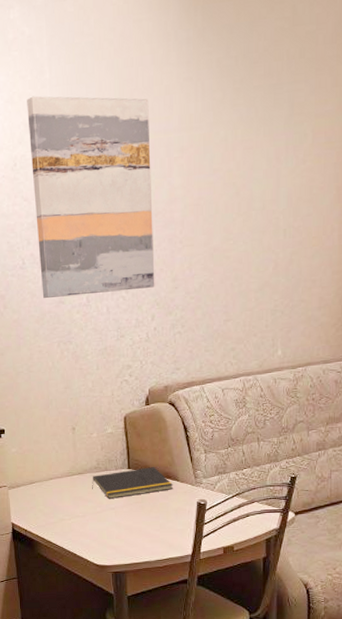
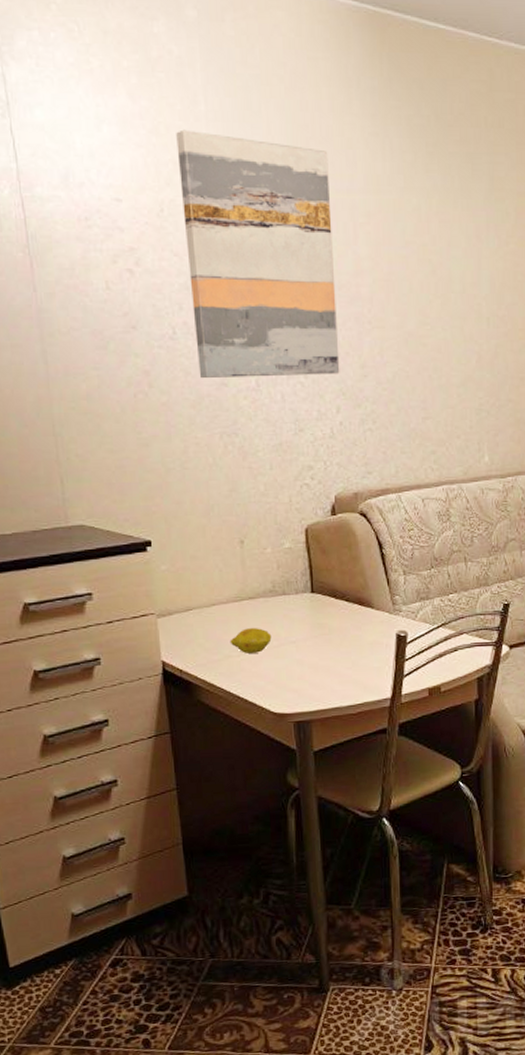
fruit: none [63,497,96,517] -> present [230,628,272,653]
notepad: present [92,467,174,499] -> none [266,591,368,630]

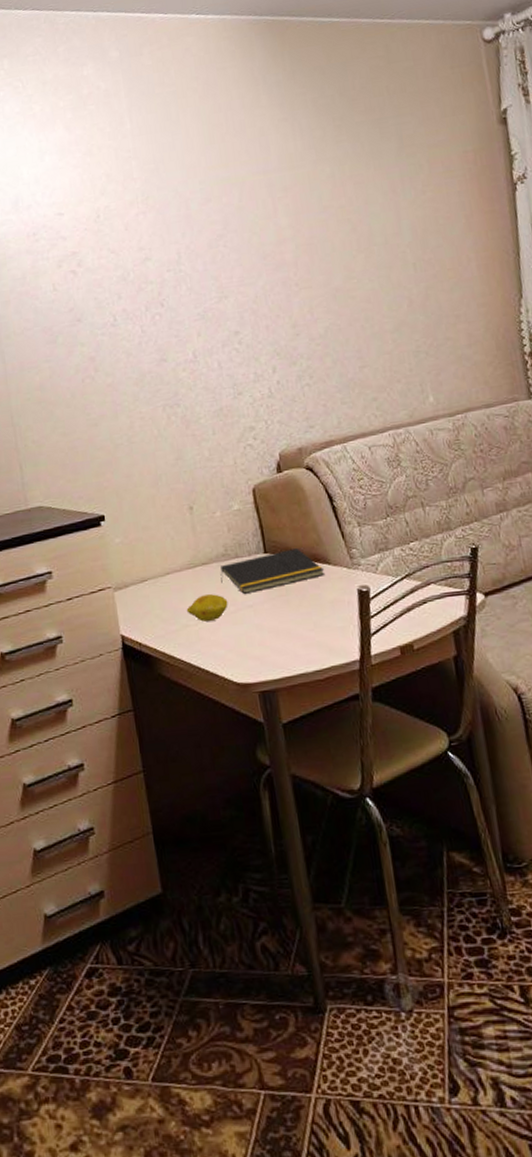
wall art: present [176,129,340,379] -> none [107,141,273,358]
notepad: none [266,591,368,630] -> present [220,548,325,594]

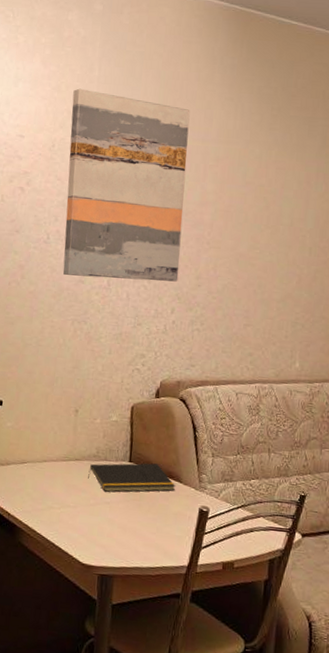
wall art: none [107,141,273,358] -> present [62,88,190,282]
fruit: present [186,594,228,622] -> none [53,485,90,508]

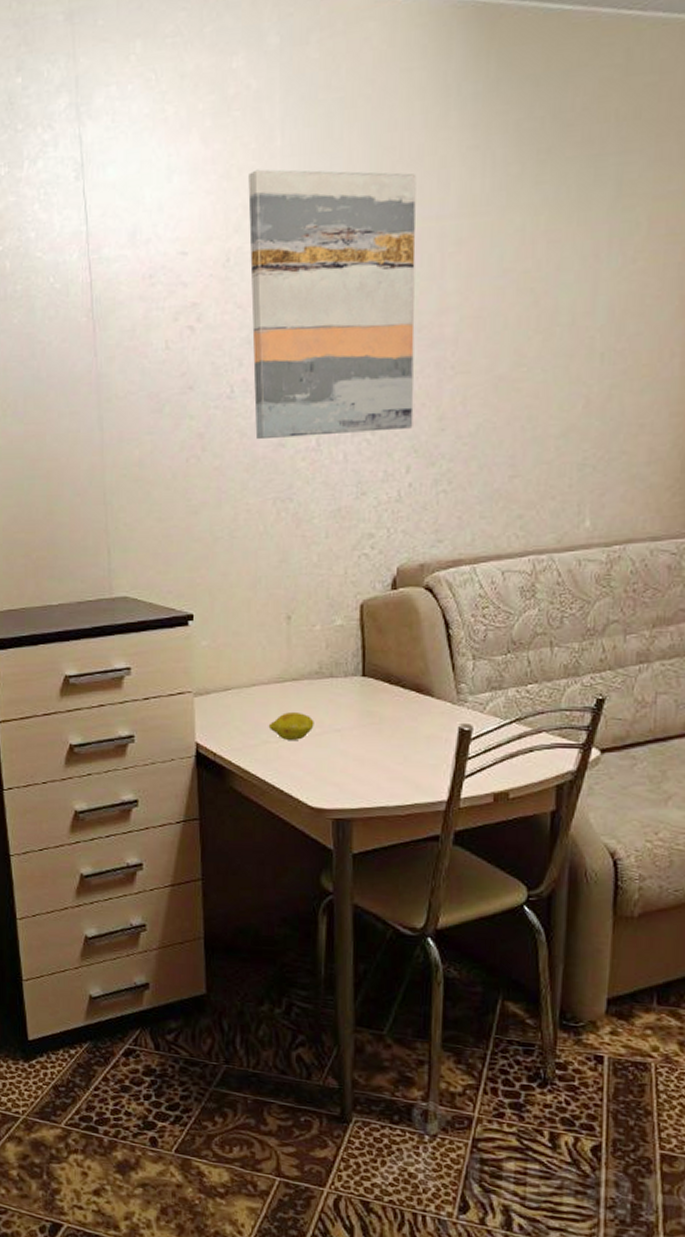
fruit: none [53,485,90,508] -> present [268,712,314,740]
notepad: present [88,463,176,492] -> none [310,675,426,717]

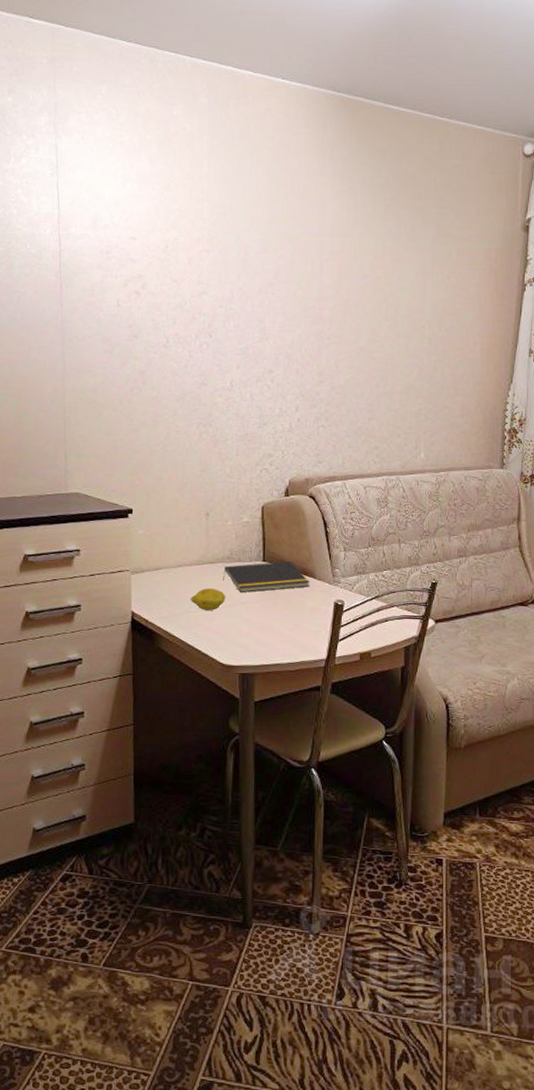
wall art: present [248,169,417,440] -> none [183,186,303,380]
notepad: none [310,675,426,717] -> present [223,561,311,592]

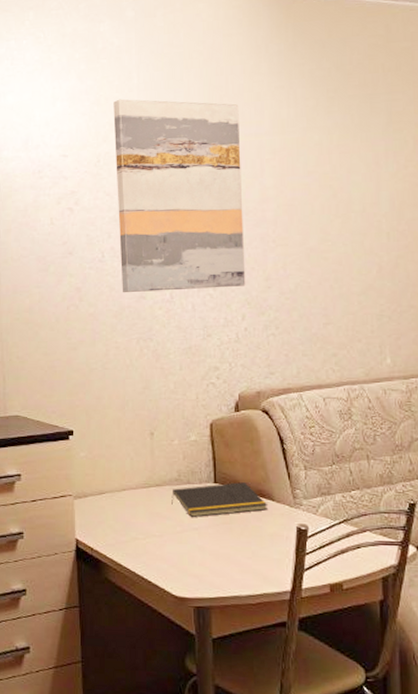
wall art: none [183,186,303,380] -> present [113,98,246,293]
fruit: present [190,588,226,610] -> none [137,513,176,537]

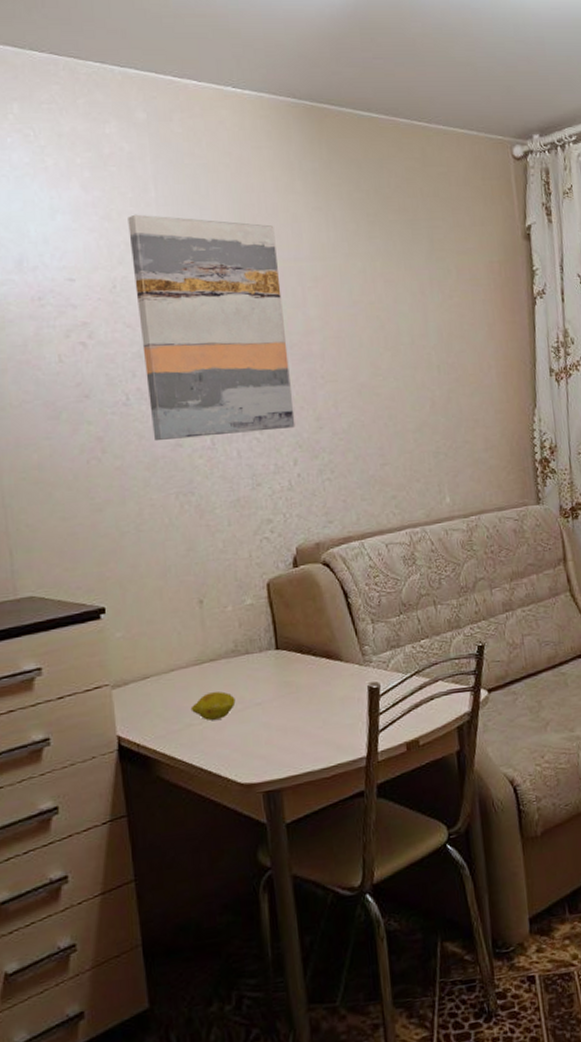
fruit: none [137,513,176,537] -> present [190,691,236,720]
notepad: present [171,482,268,517] -> none [229,645,337,691]

